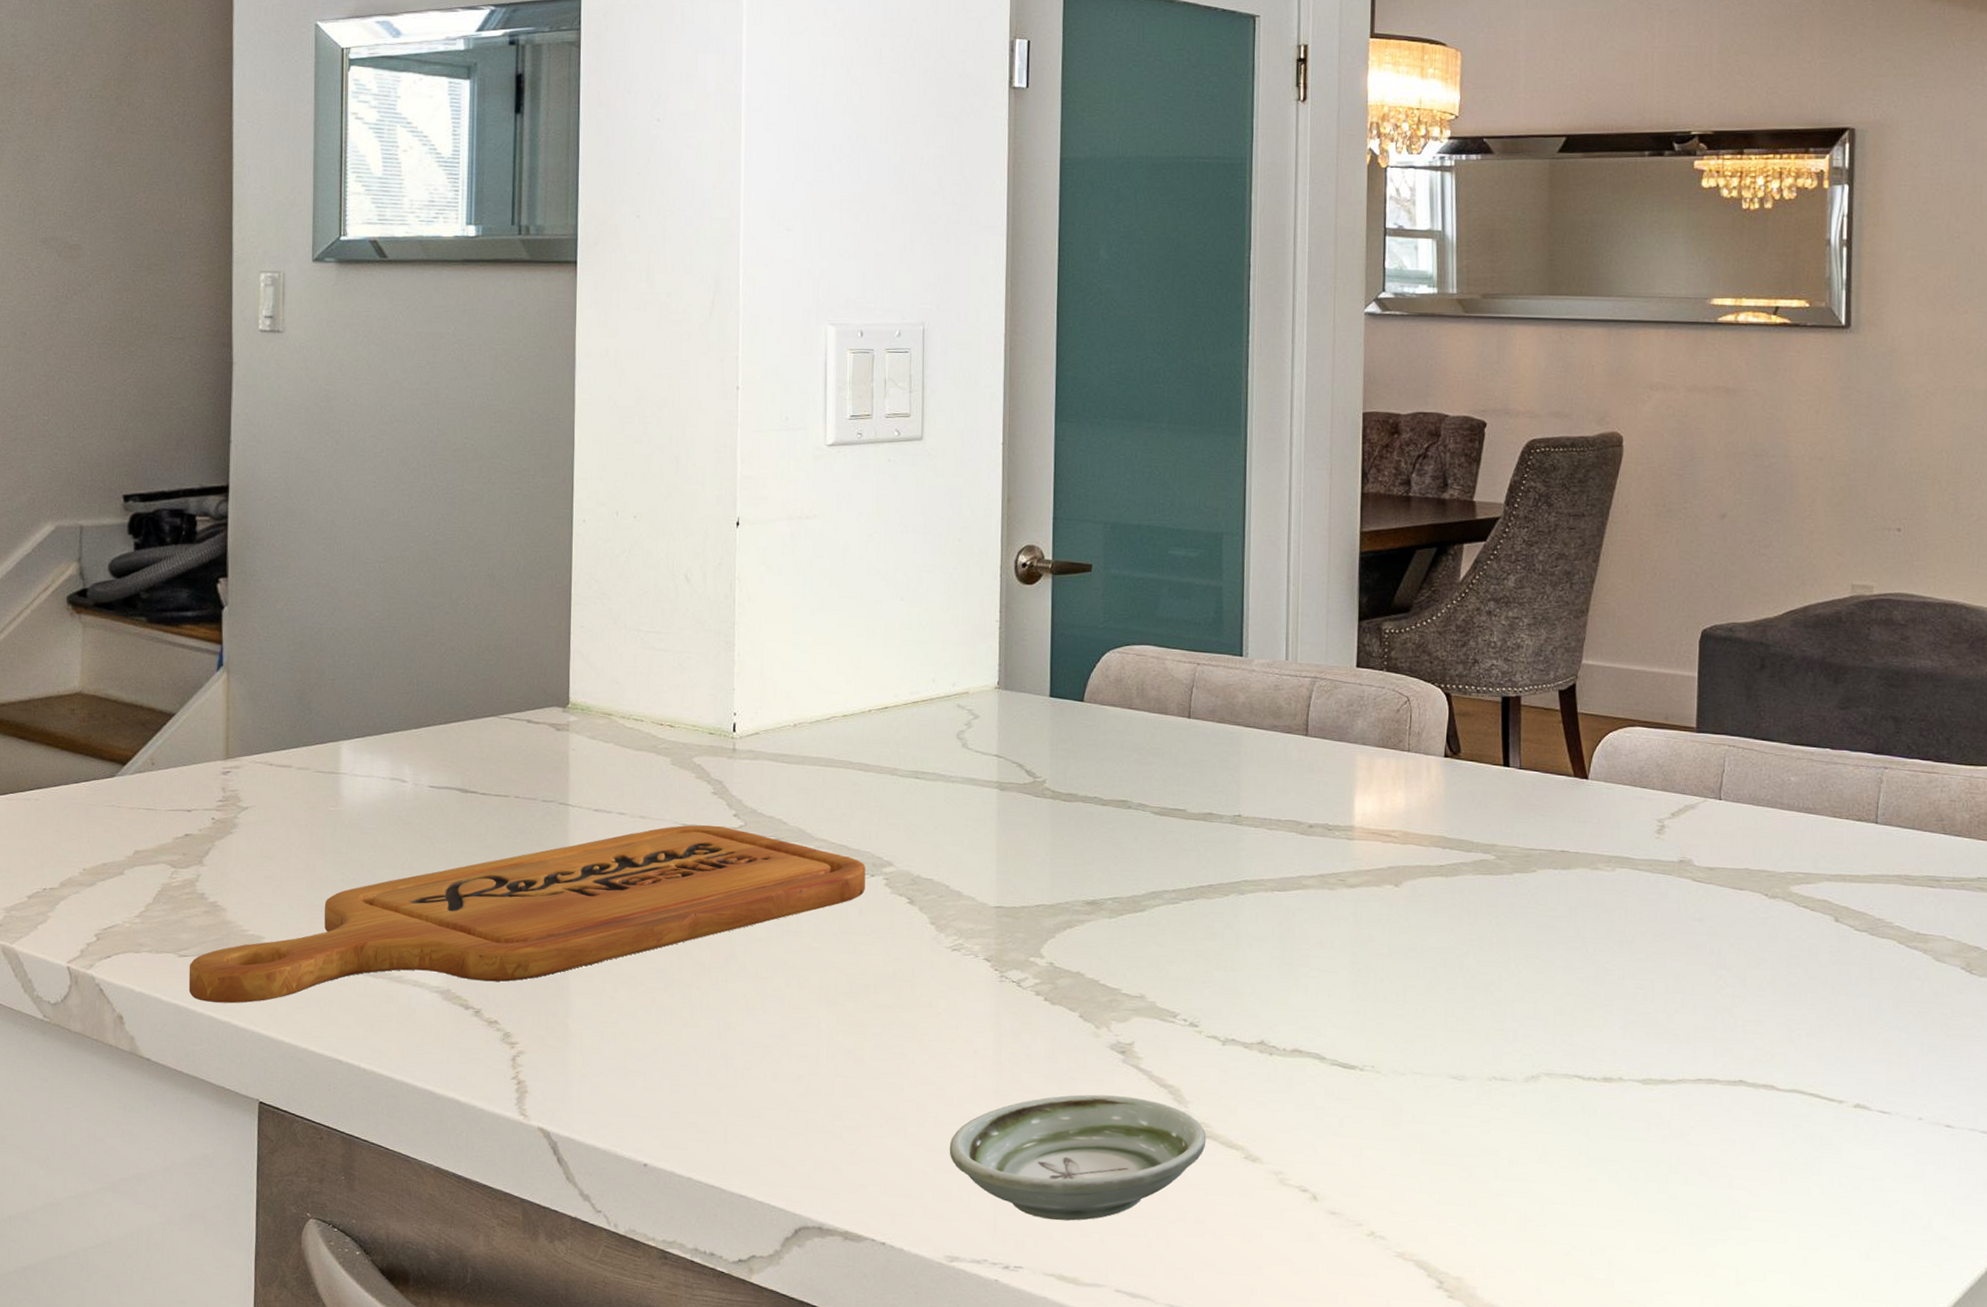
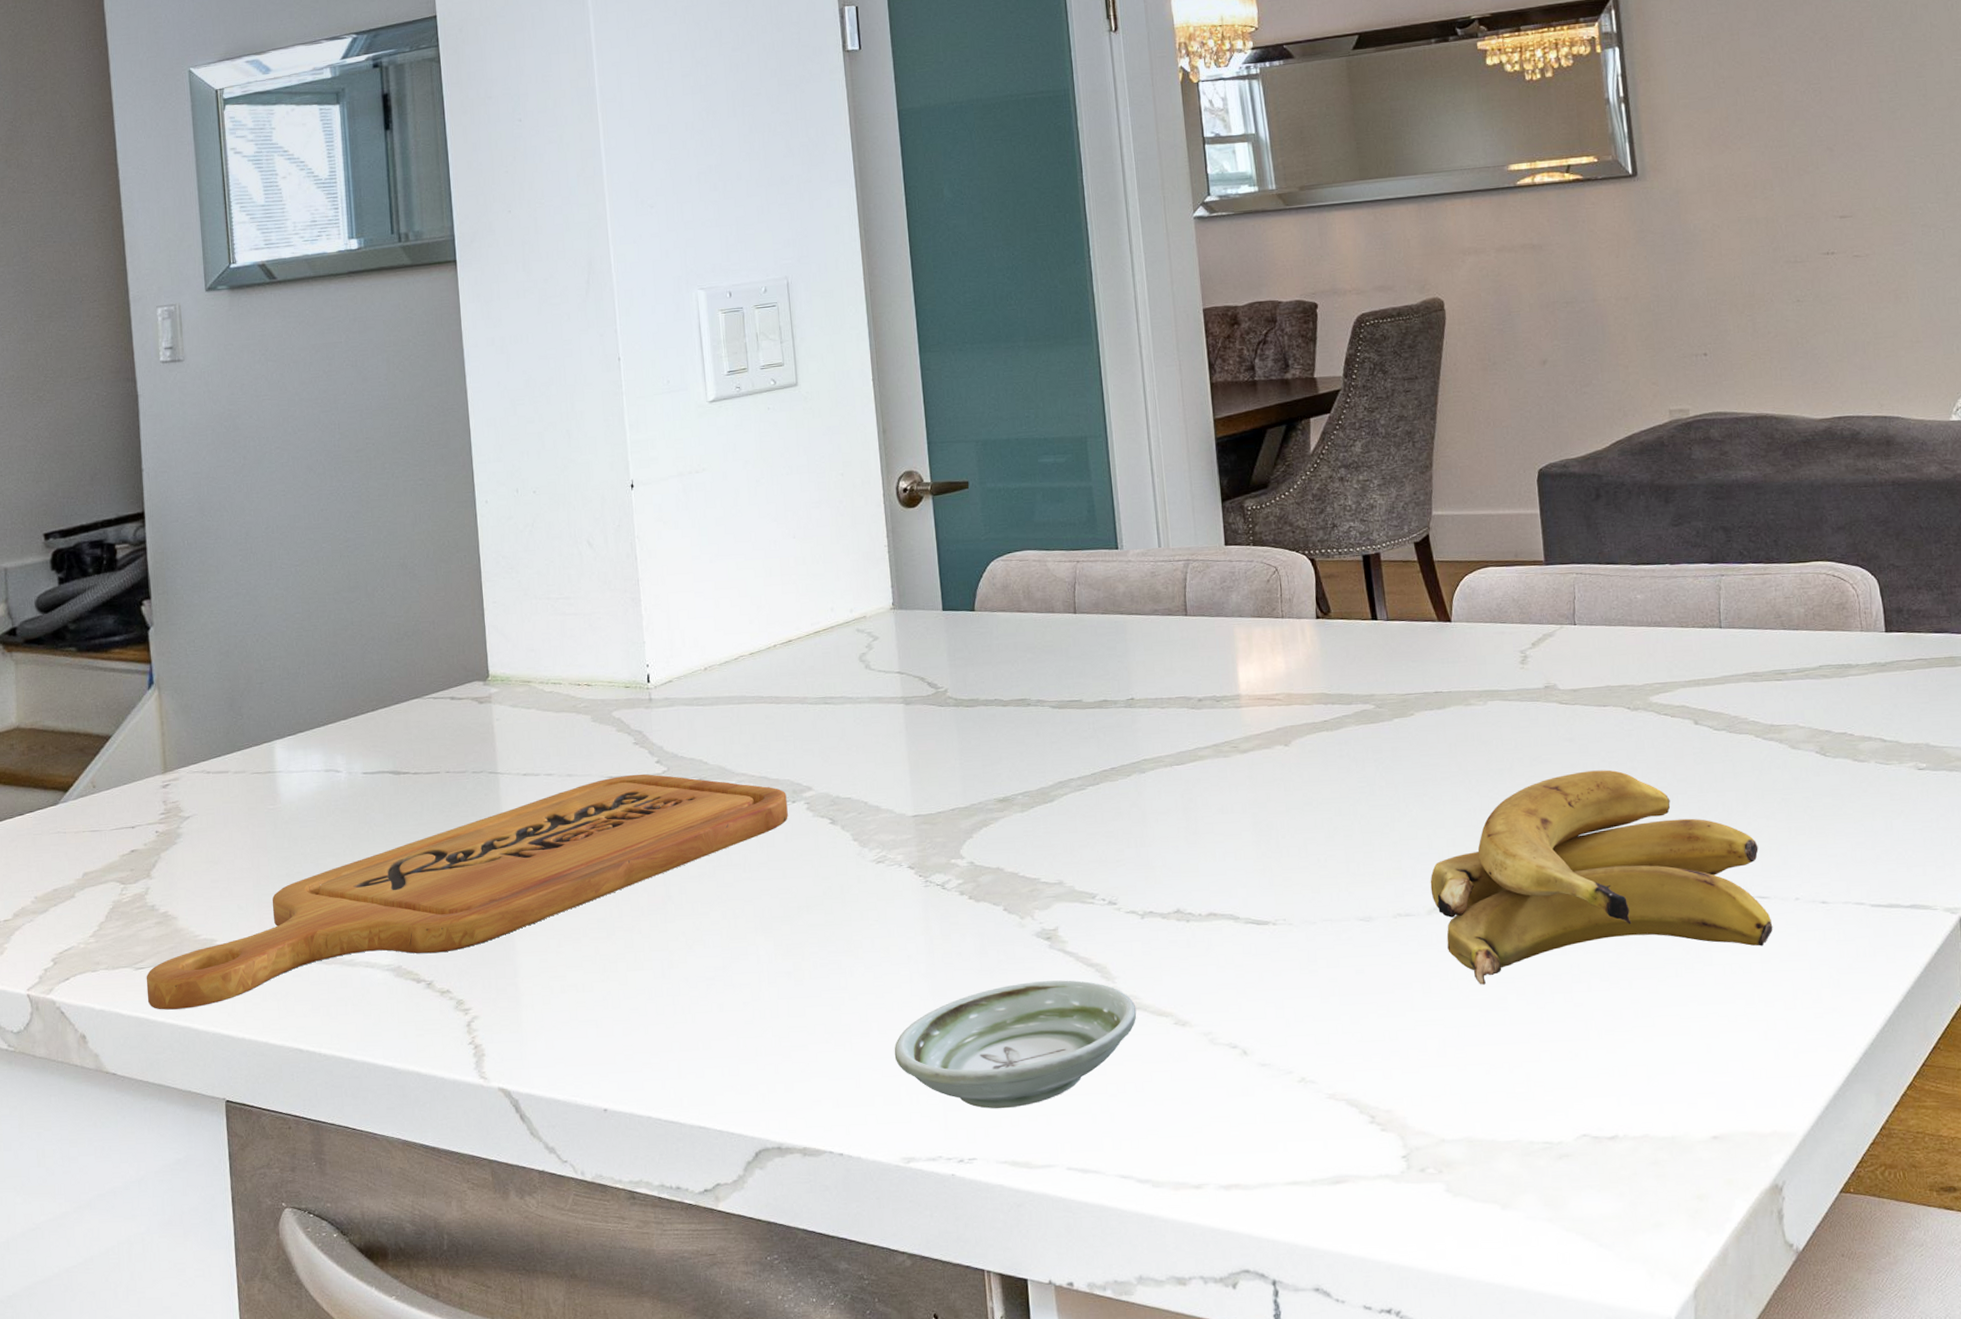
banana: none [1531,954,1891,1163] -> present [1430,769,1773,985]

